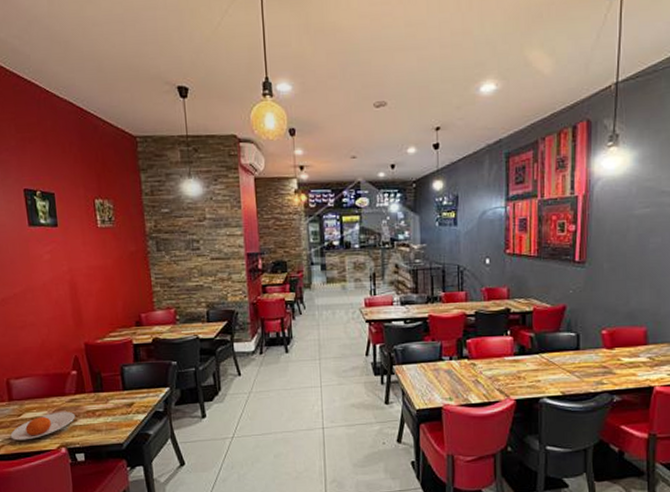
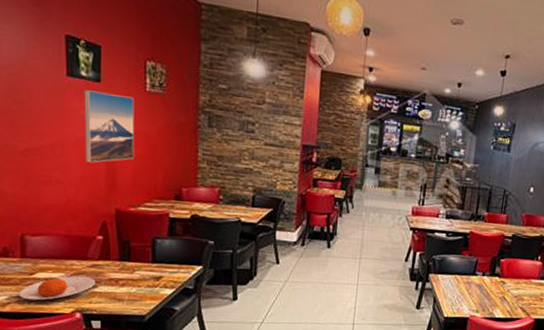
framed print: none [45,235,95,303] -> present [84,90,135,163]

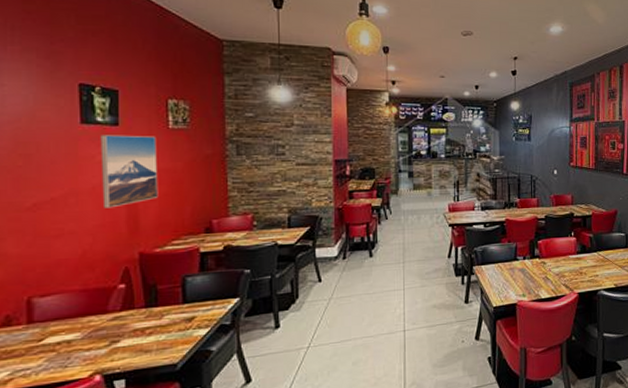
plate: present [18,275,96,301] -> none [24,331,118,372]

